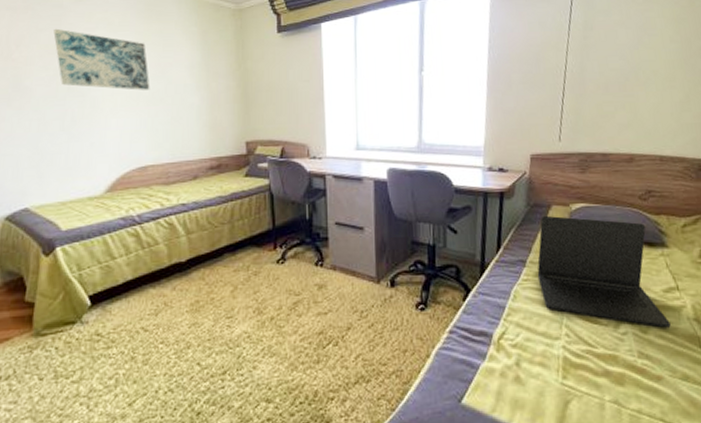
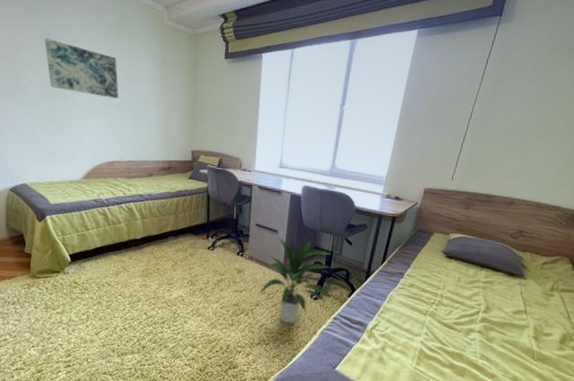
indoor plant: none [349,234,438,349] -> present [259,237,331,324]
laptop: present [537,215,671,328] -> none [411,240,513,341]

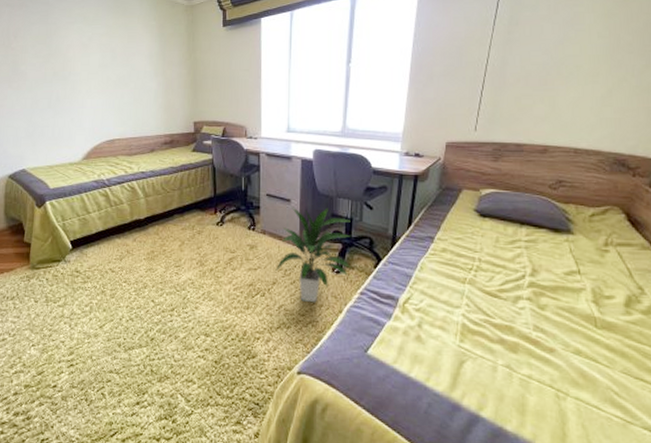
wall art: present [44,38,119,99] -> none [42,22,118,76]

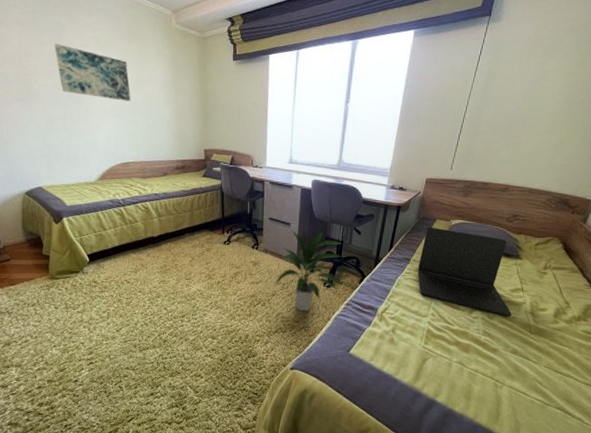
wall art: none [42,22,118,76] -> present [54,43,131,101]
laptop: none [444,198,568,307] -> present [417,226,512,317]

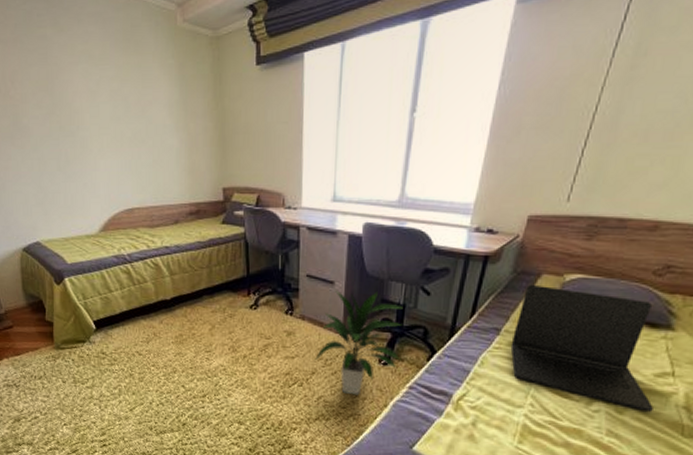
wall art: present [54,43,131,101] -> none [42,63,132,131]

